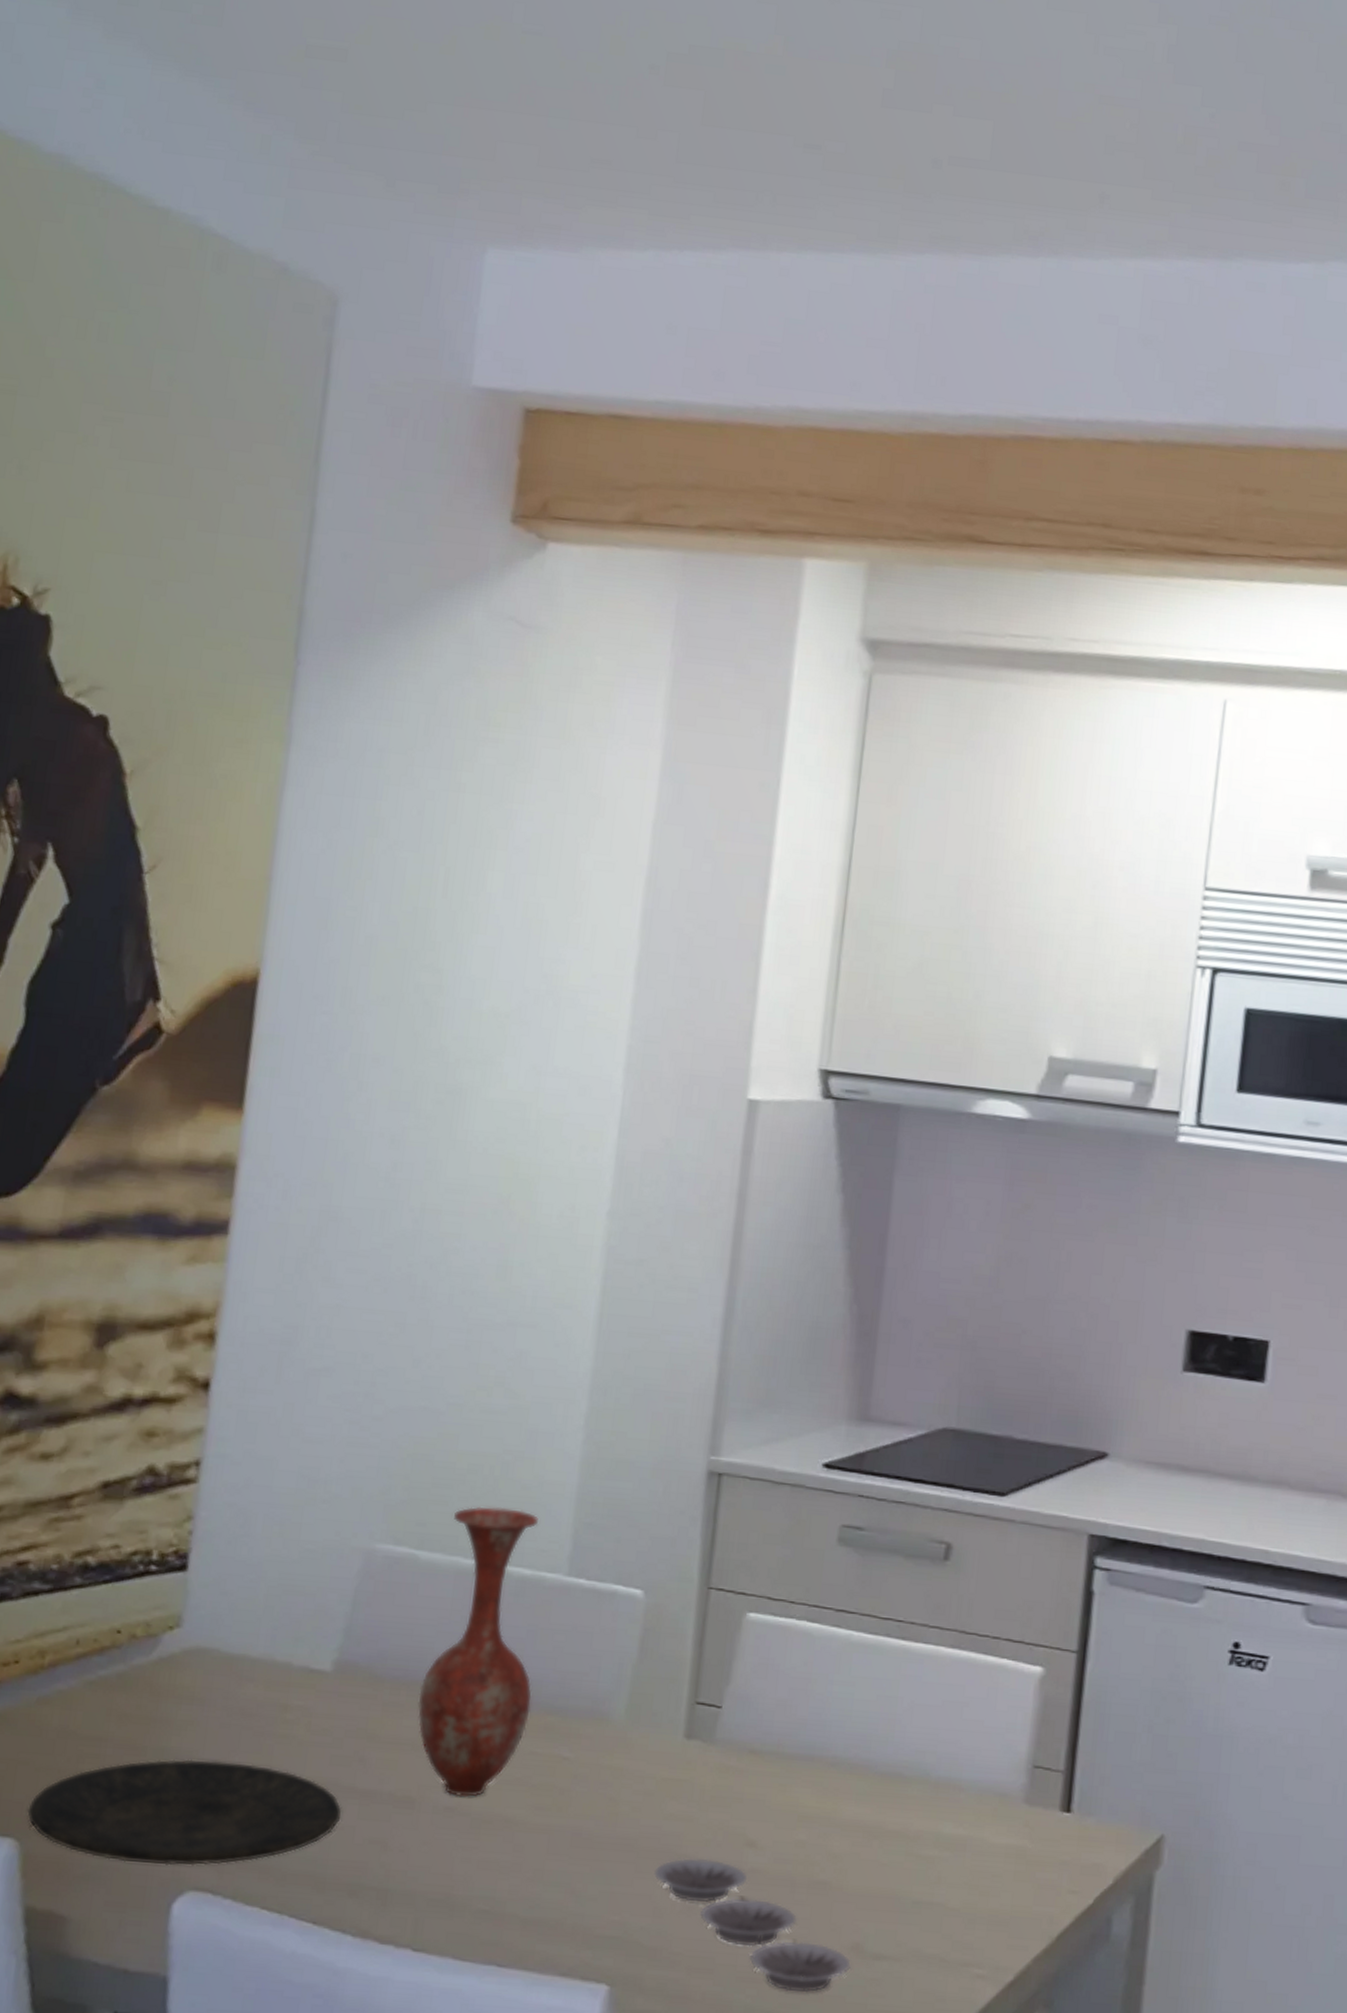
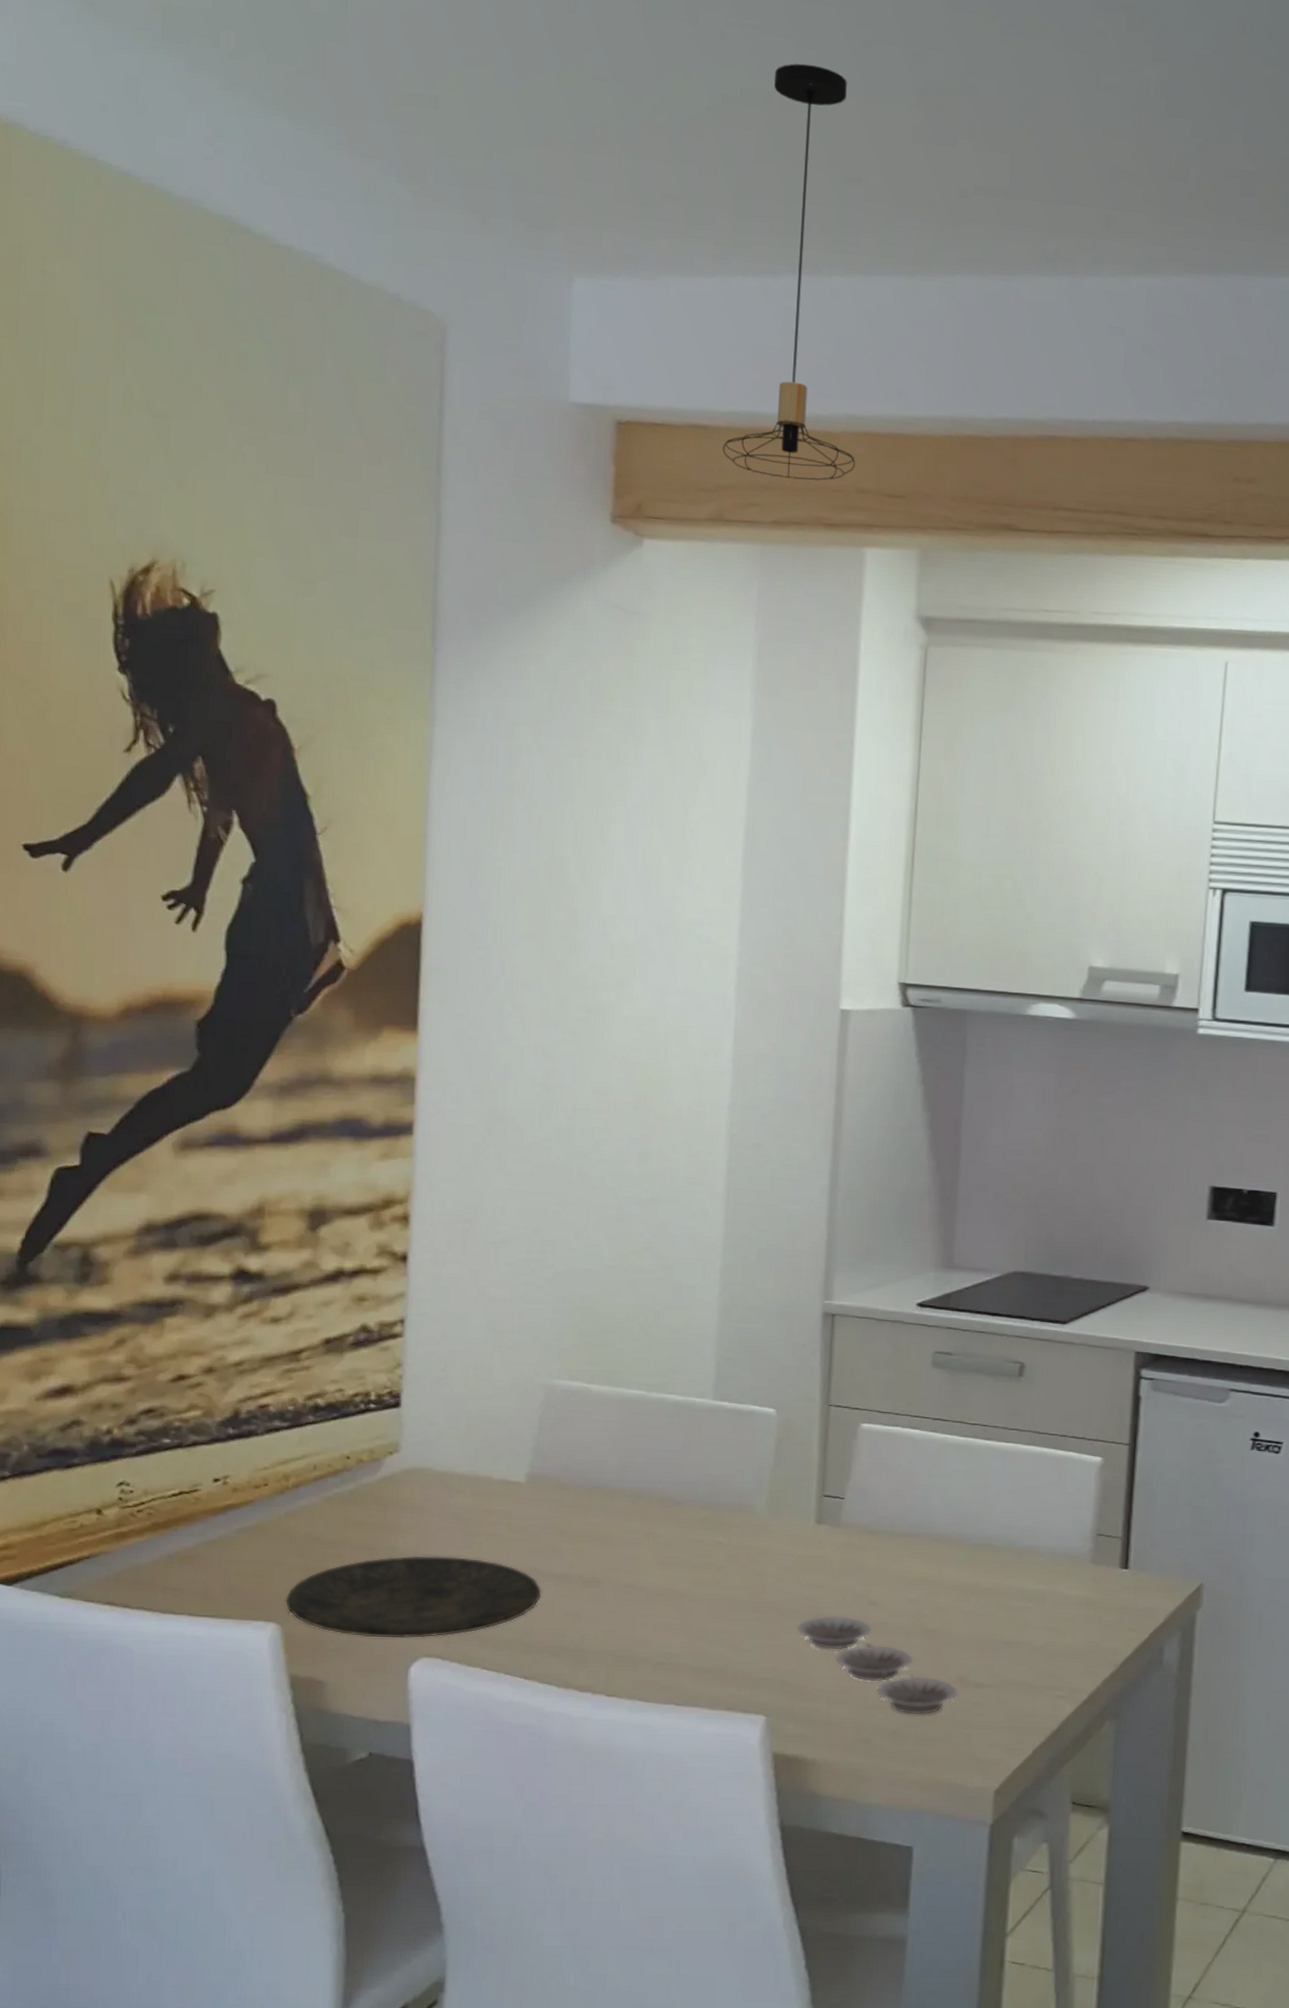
vase: present [417,1506,538,1797] -> none [597,1347,690,1576]
pendant light: none [645,19,810,486] -> present [722,63,856,486]

